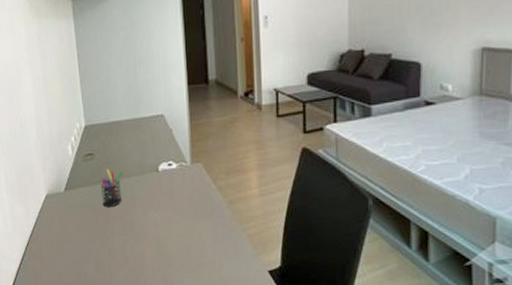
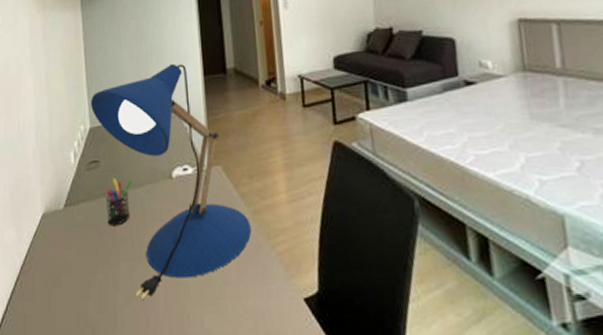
desk lamp: none [84,73,226,265] -> present [90,63,251,299]

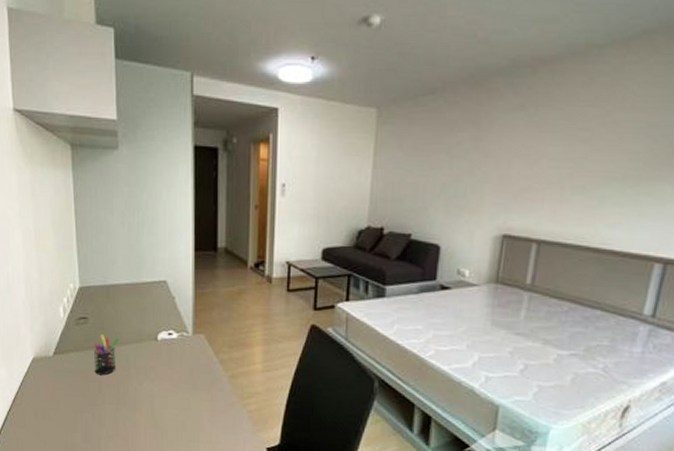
desk lamp: present [90,63,251,299] -> none [80,236,226,436]

